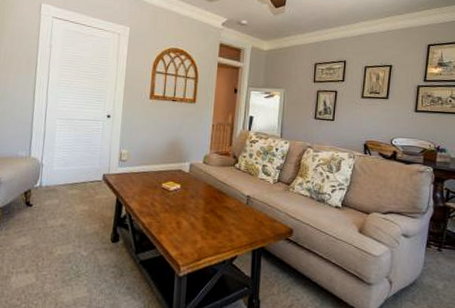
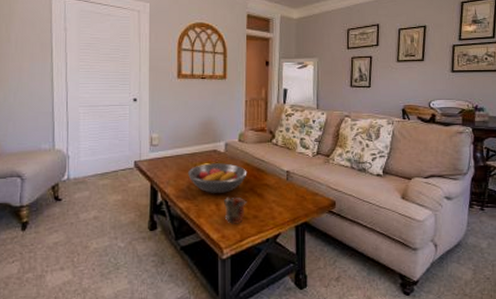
fruit bowl: none [152,182,209,212] -> present [188,163,247,193]
mug: none [185,216,208,244] -> present [224,196,248,225]

